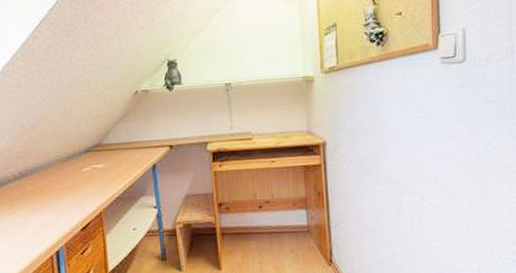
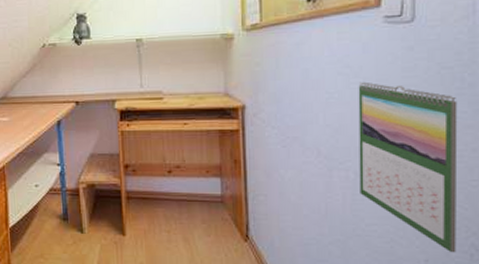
calendar: none [421,116,502,261] -> present [358,81,458,253]

